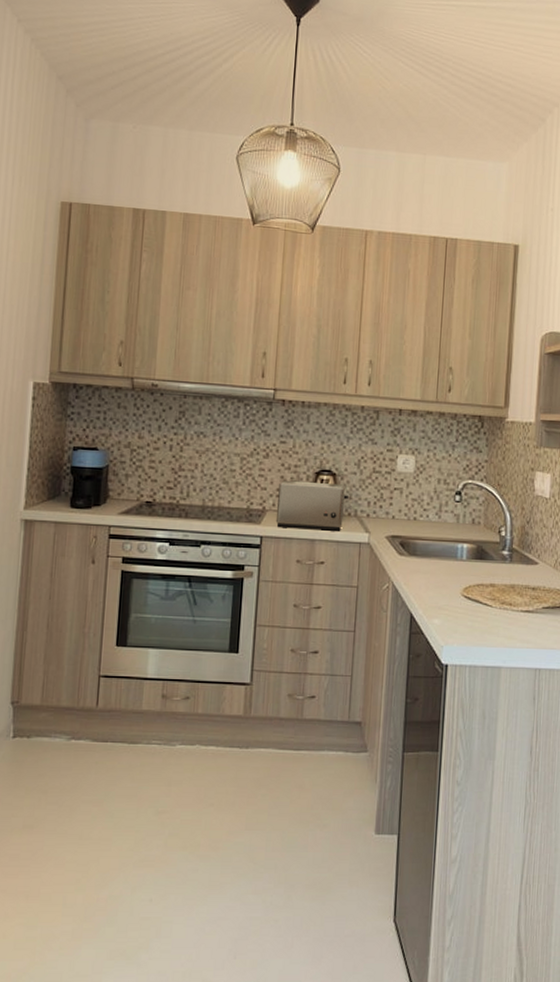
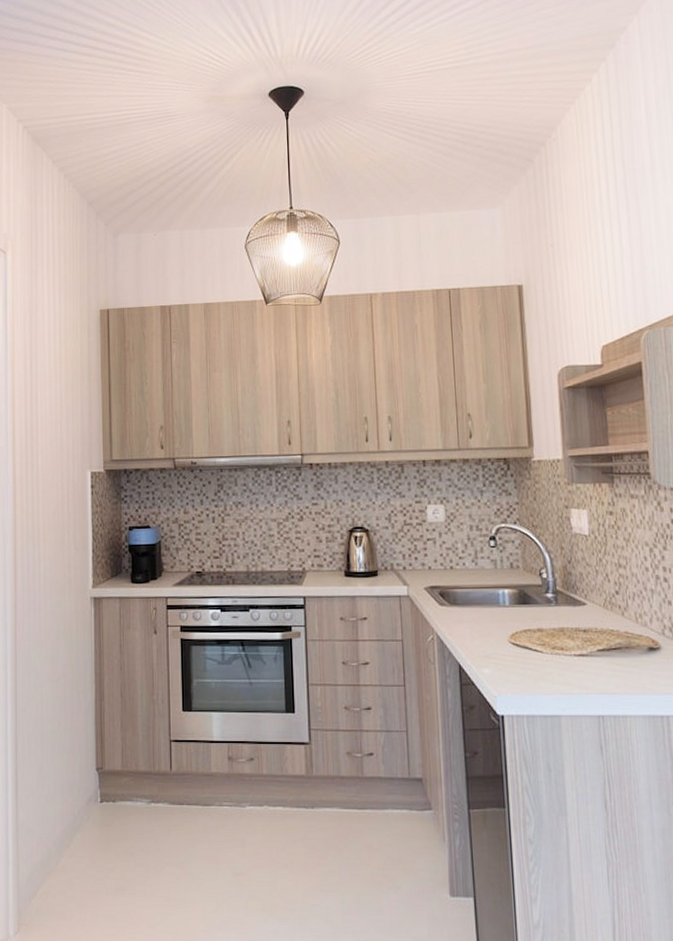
toaster: present [275,480,348,532] -> none [316,539,383,588]

